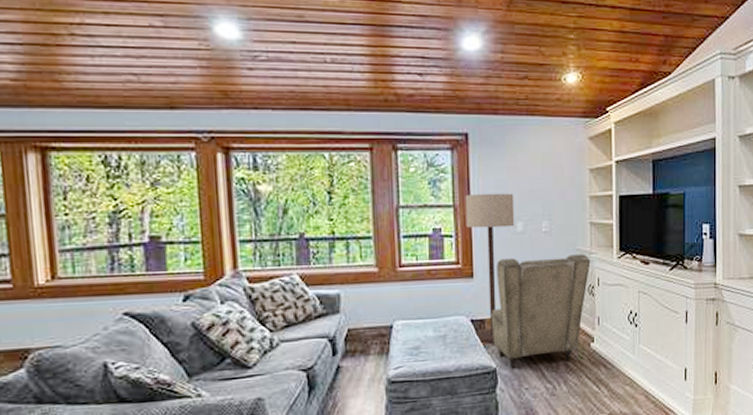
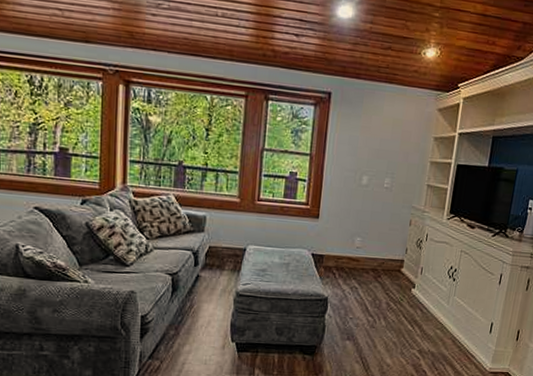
floor lamp: present [465,193,515,344] -> none [313,146,364,276]
armchair: present [491,254,591,369] -> none [328,206,423,300]

